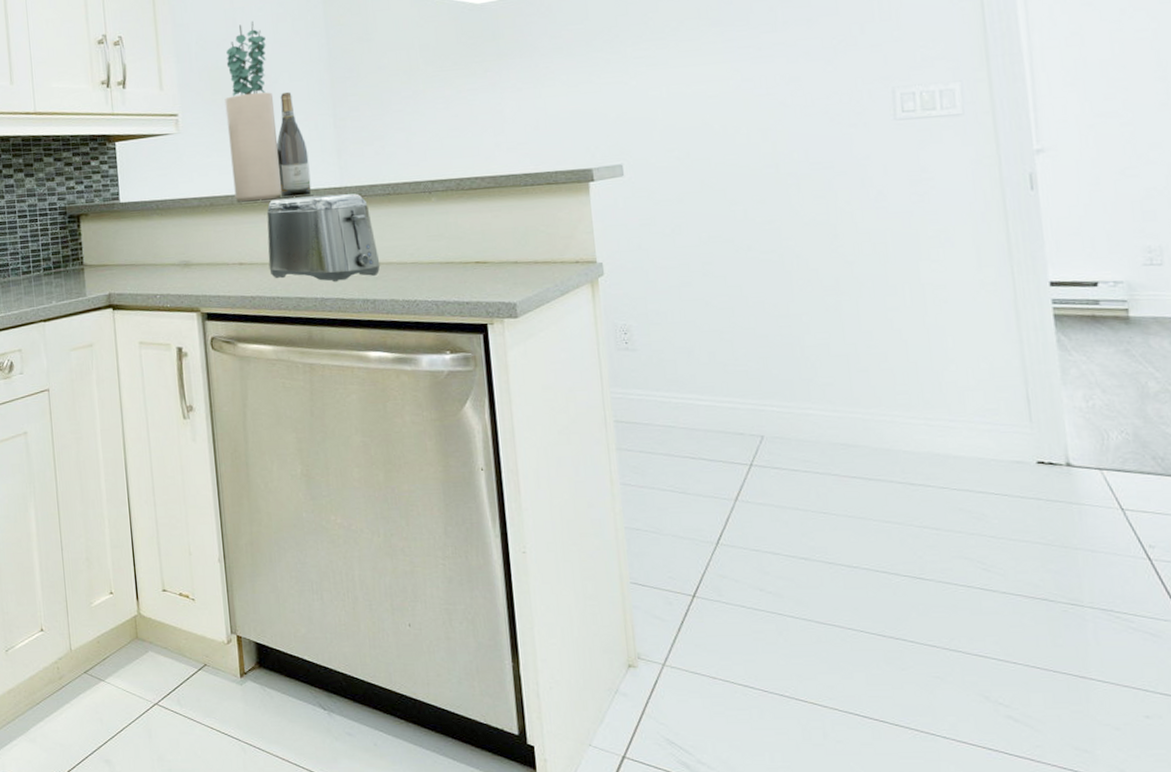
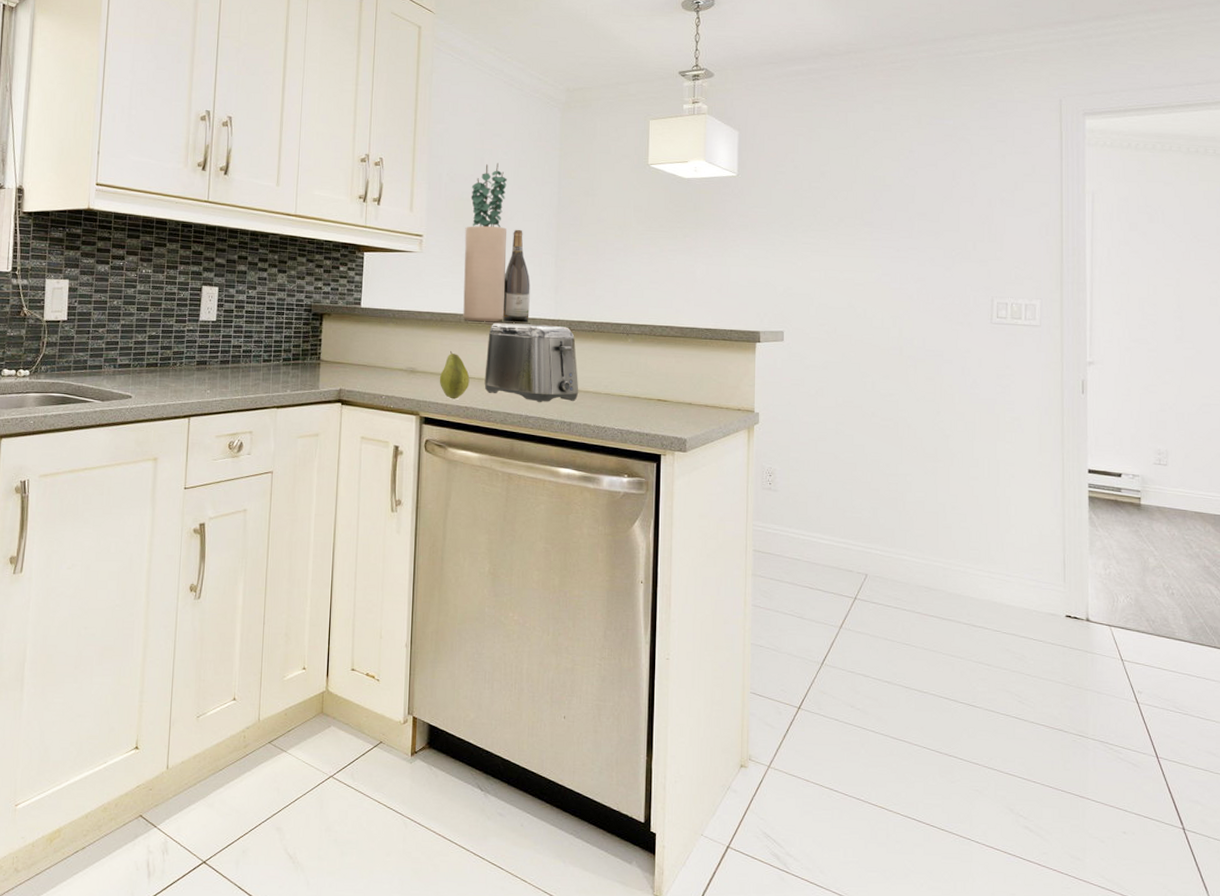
fruit: none [217,237,253,290] -> present [439,351,470,399]

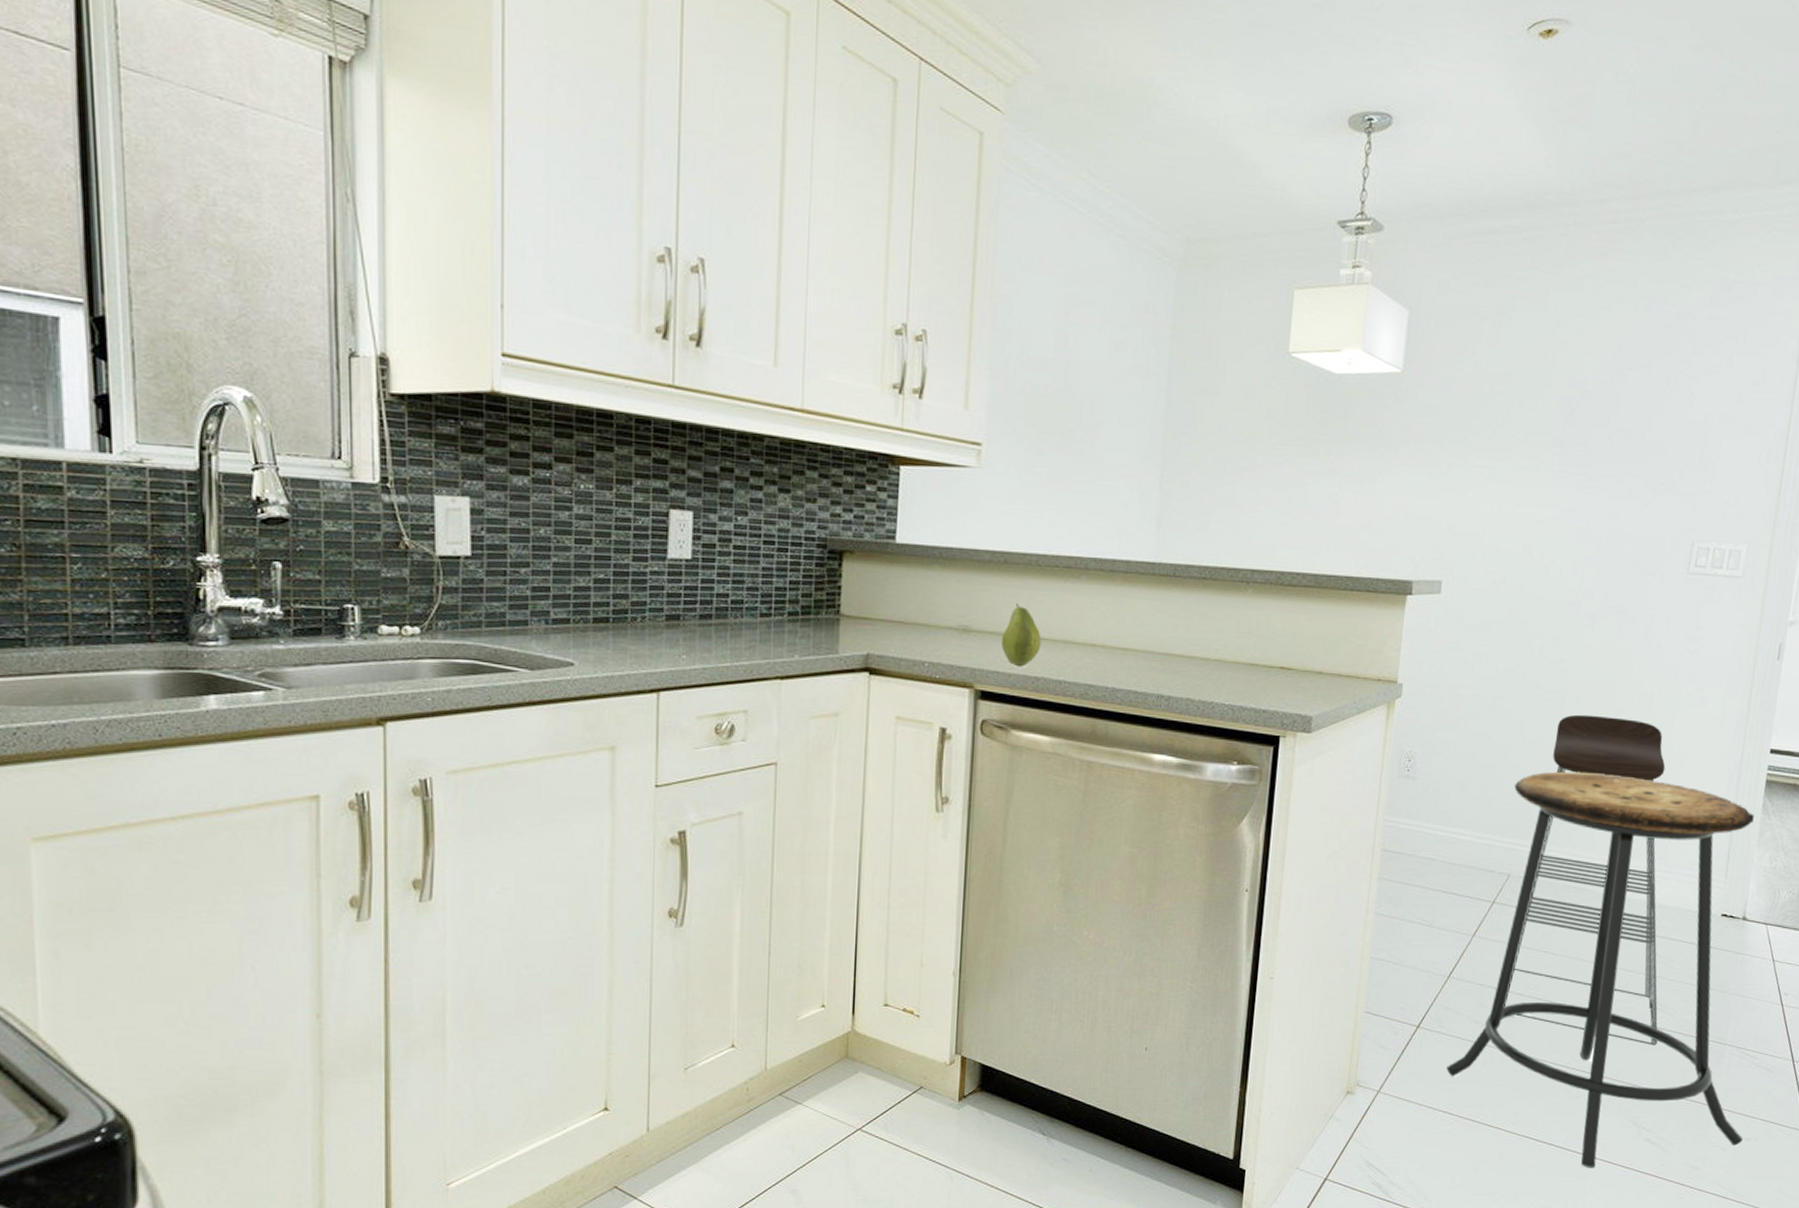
vase: present [463,162,507,323] -> none [1034,342,1099,566]
toaster: present [484,322,579,403] -> none [1060,566,1183,672]
wine bottle: present [502,229,531,323] -> none [1086,438,1126,567]
bar stool: none [828,486,1120,852] -> present [1446,771,1754,1168]
bar stool: none [875,438,1022,737] -> present [1504,714,1666,1046]

